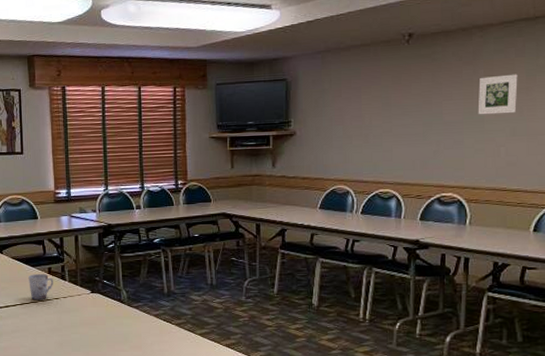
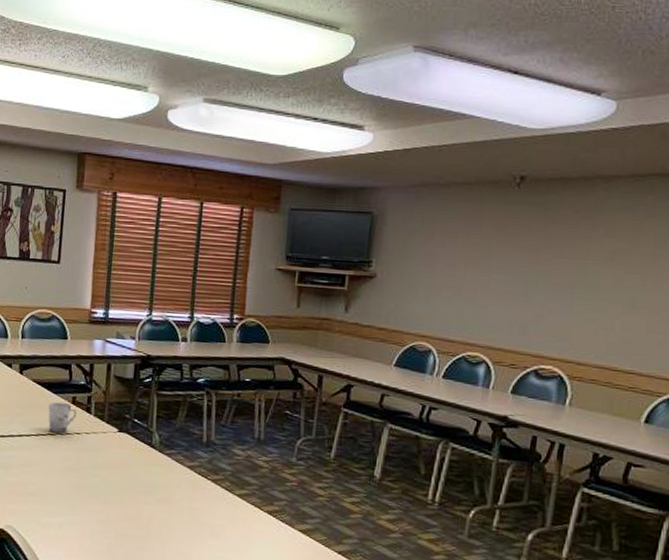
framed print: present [478,74,518,115] -> none [592,236,644,282]

